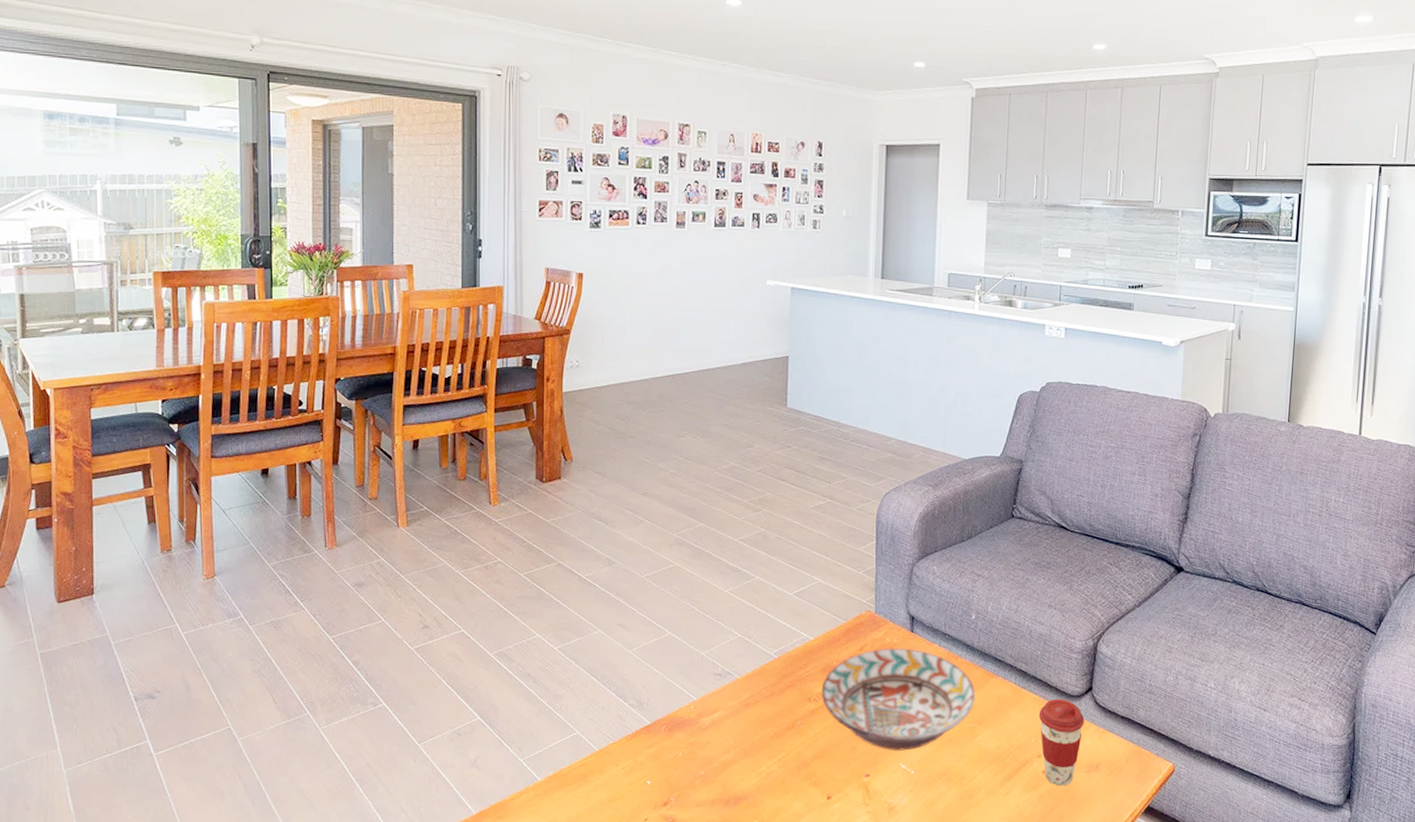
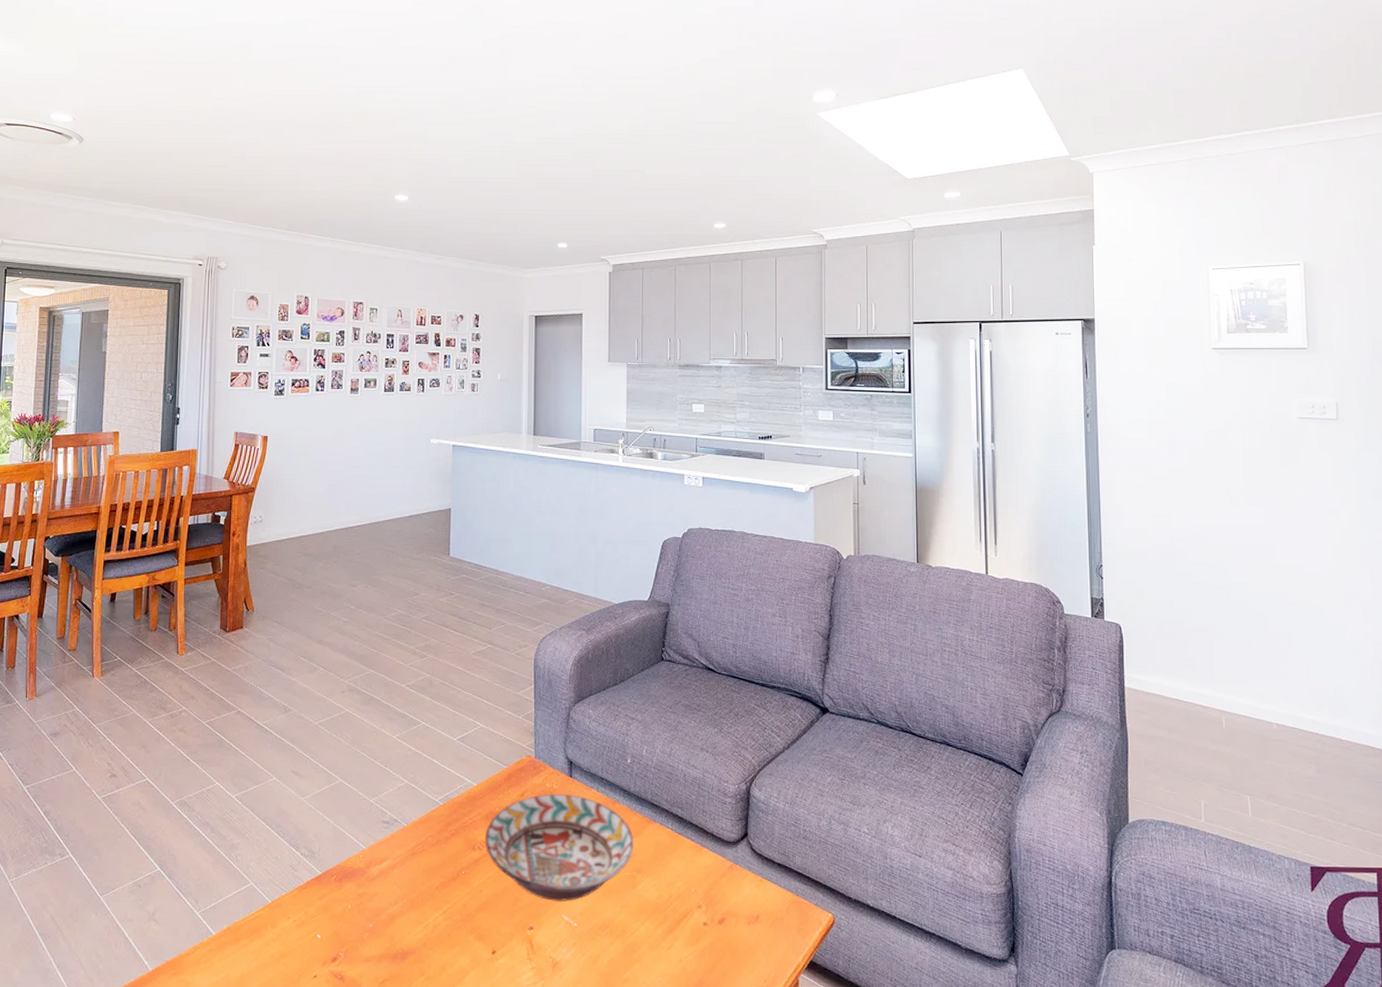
coffee cup: present [1038,698,1085,786] -> none [696,845,742,939]

